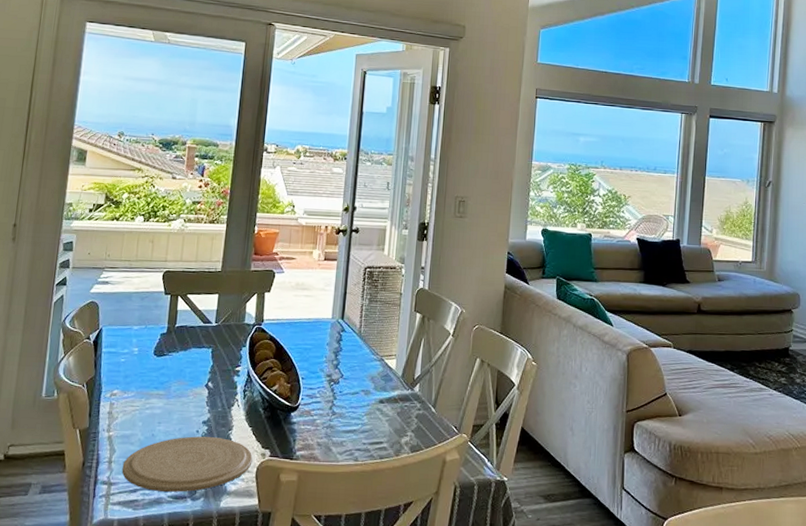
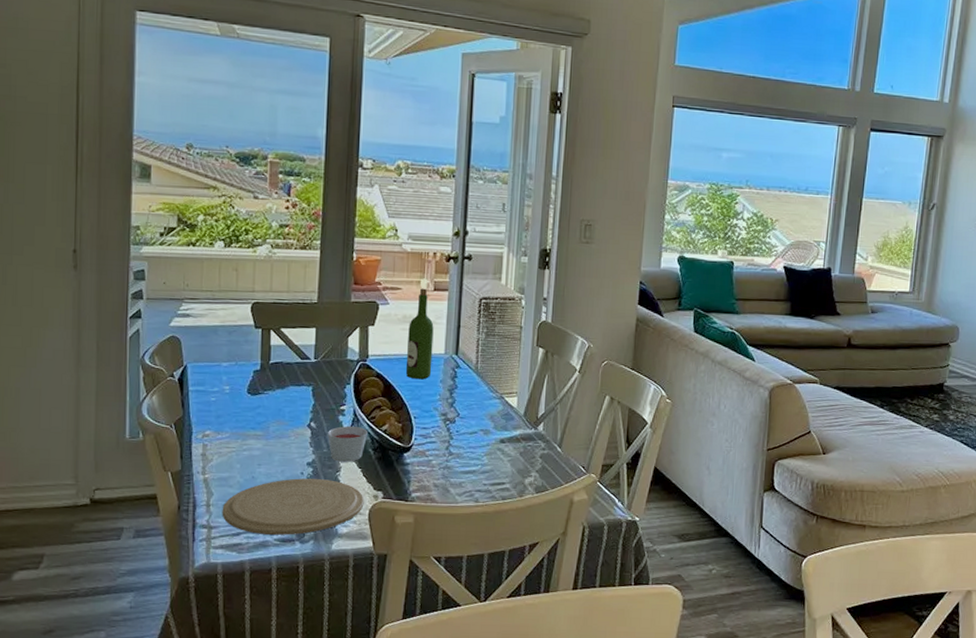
candle: none [223,386,260,421] -> present [328,426,369,462]
wine bottle: none [296,258,323,343] -> present [405,288,434,380]

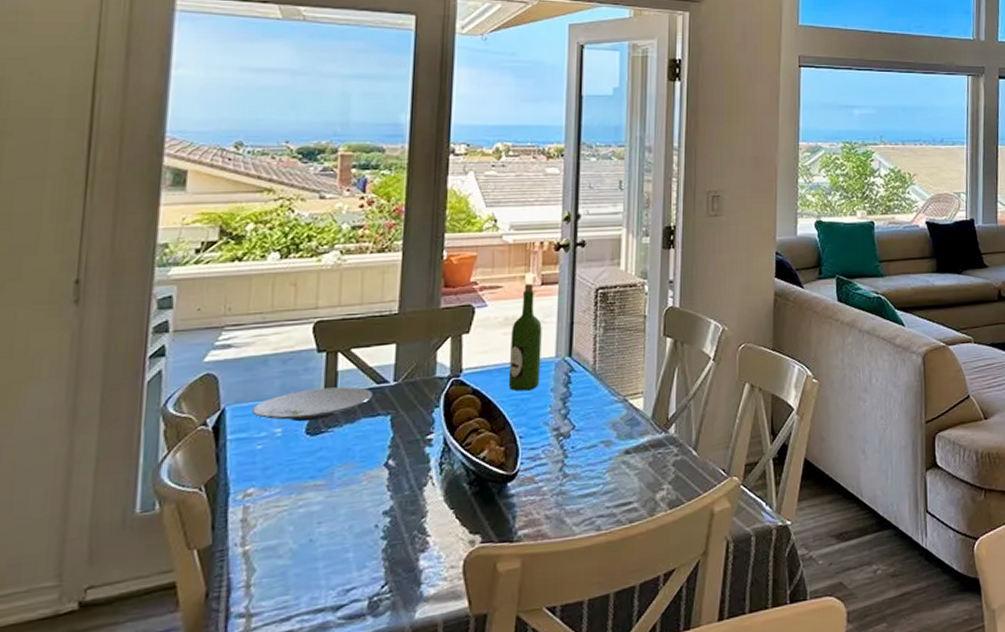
plate: none [206,357,299,384] -> present [251,386,374,422]
plate: present [222,478,364,535] -> none [266,529,458,615]
candle: present [328,426,369,462] -> none [410,458,463,505]

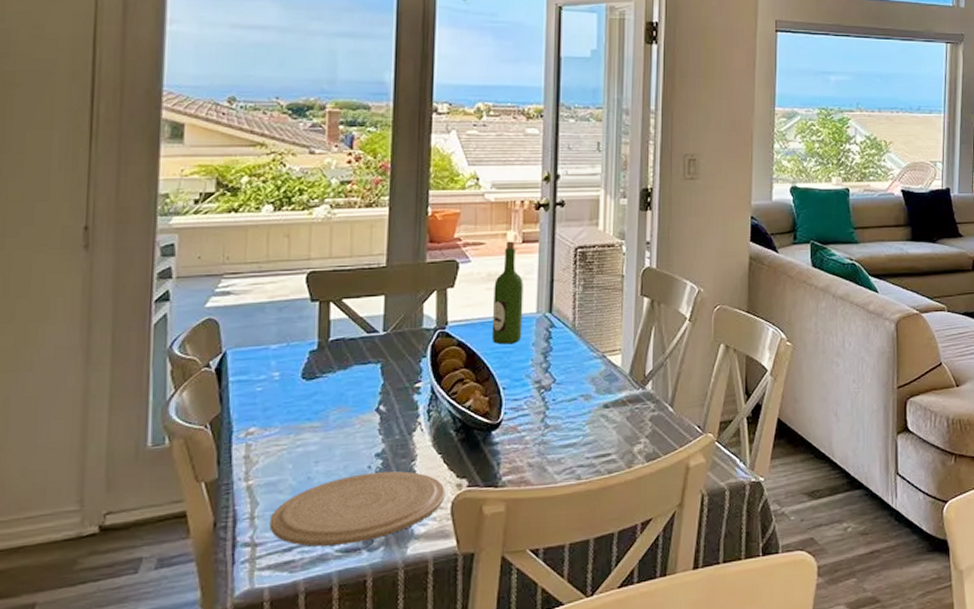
plate: present [251,386,374,422] -> none [251,335,365,367]
plate: none [266,529,458,615] -> present [269,471,446,547]

